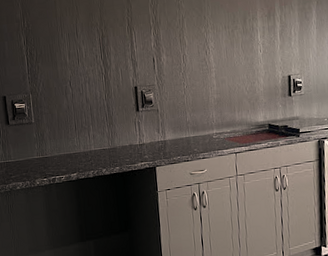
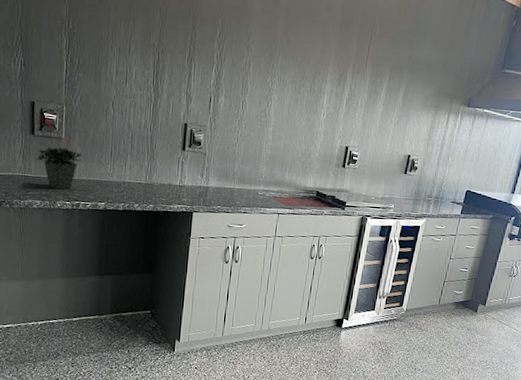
potted plant: none [15,103,51,169] -> present [38,113,81,190]

